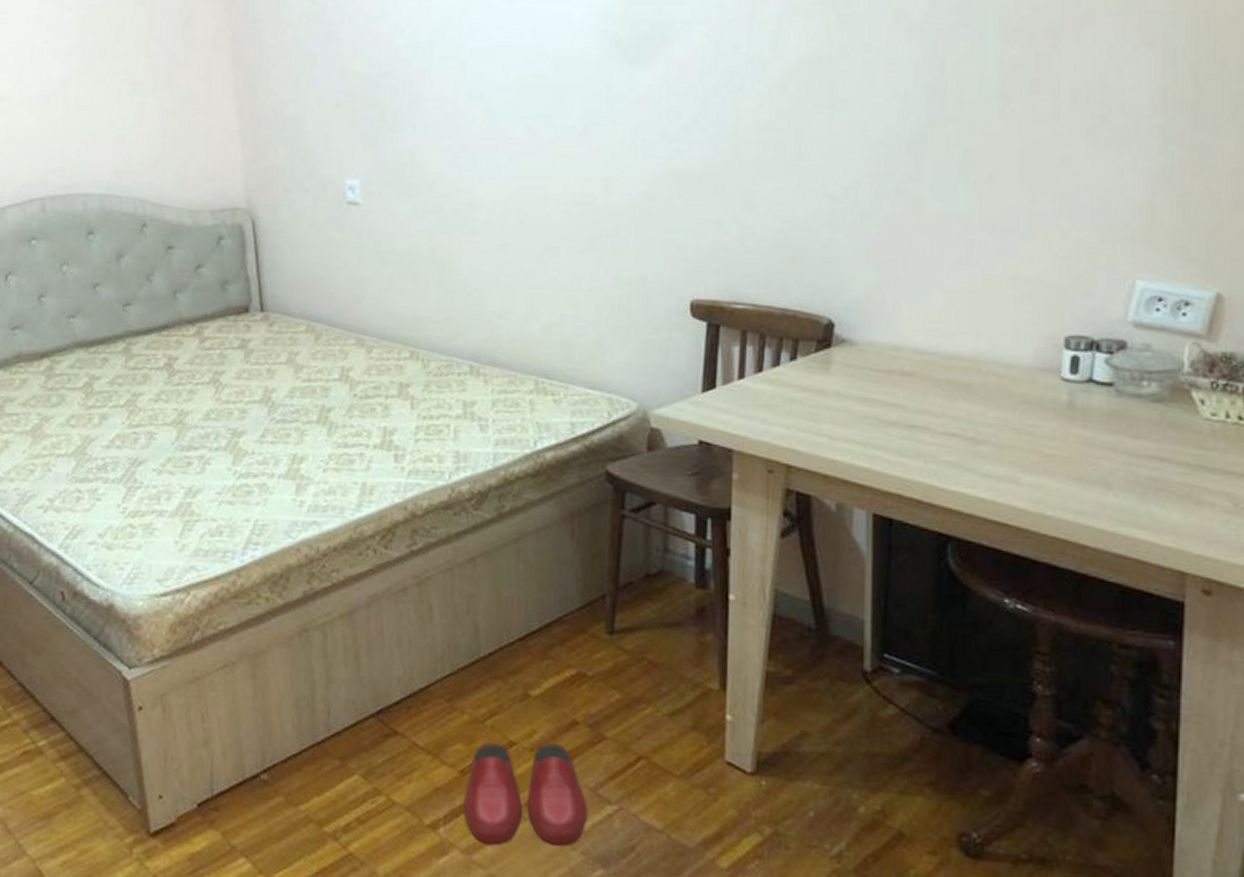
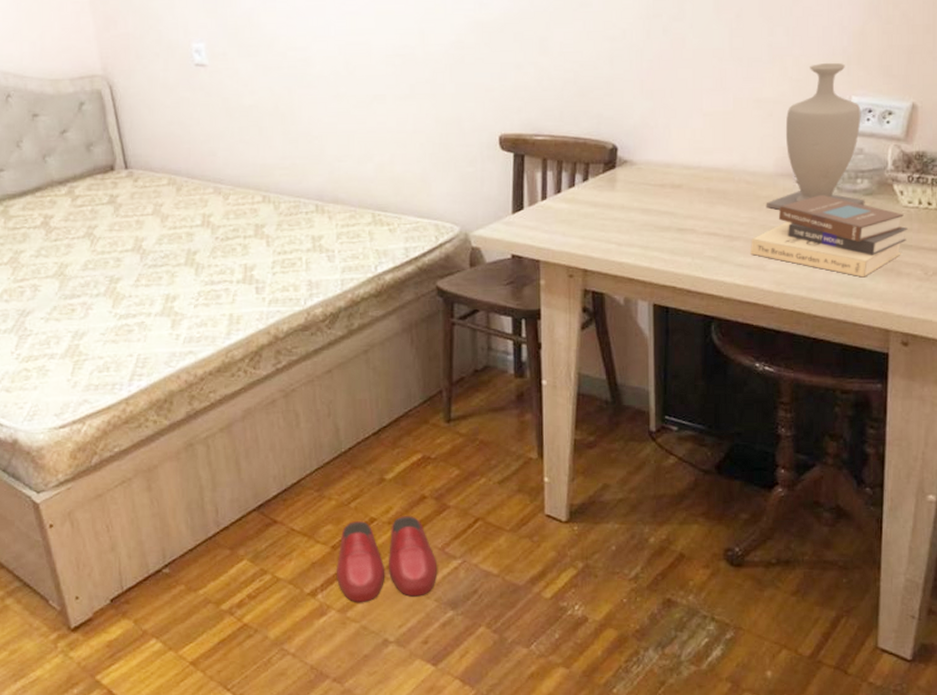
books: none [1001,396,1210,504] -> present [751,194,907,278]
vase: none [1021,238,1153,414] -> present [765,62,865,210]

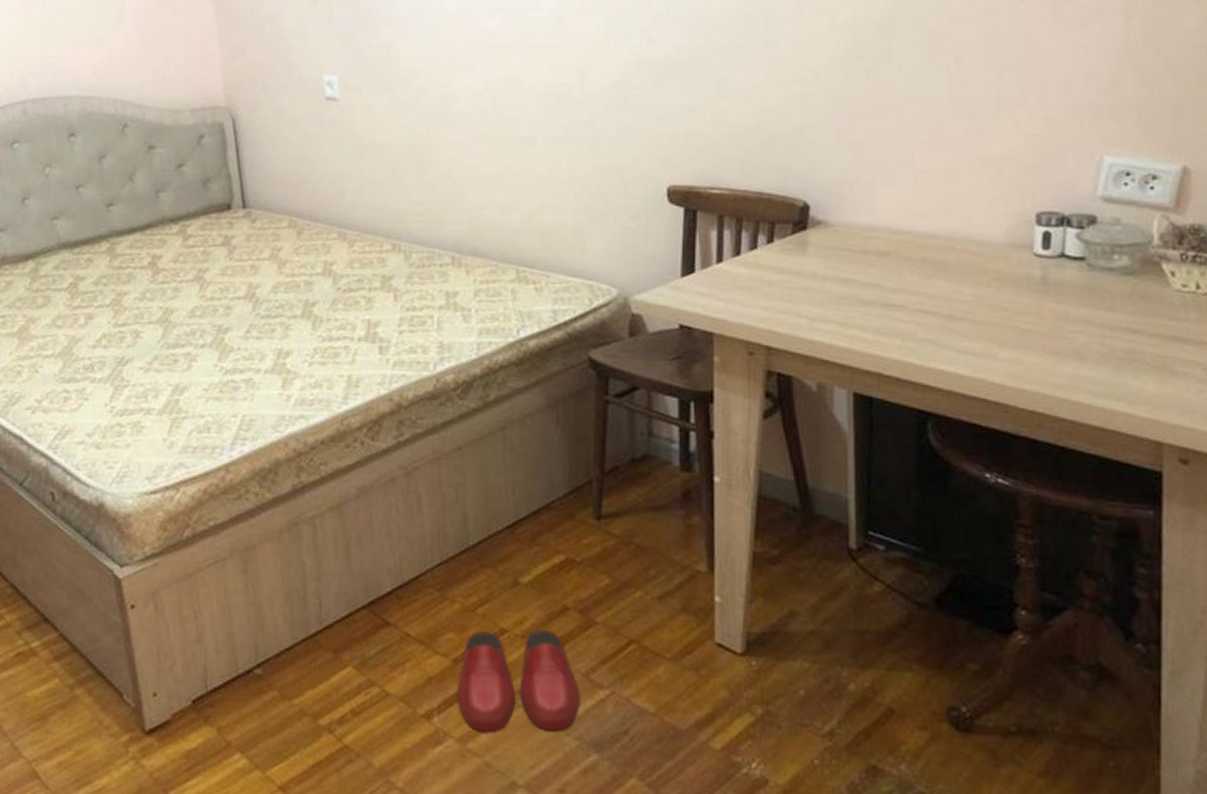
books: present [751,194,907,278] -> none [977,271,1182,375]
vase: present [765,62,865,210] -> none [995,115,1125,287]

